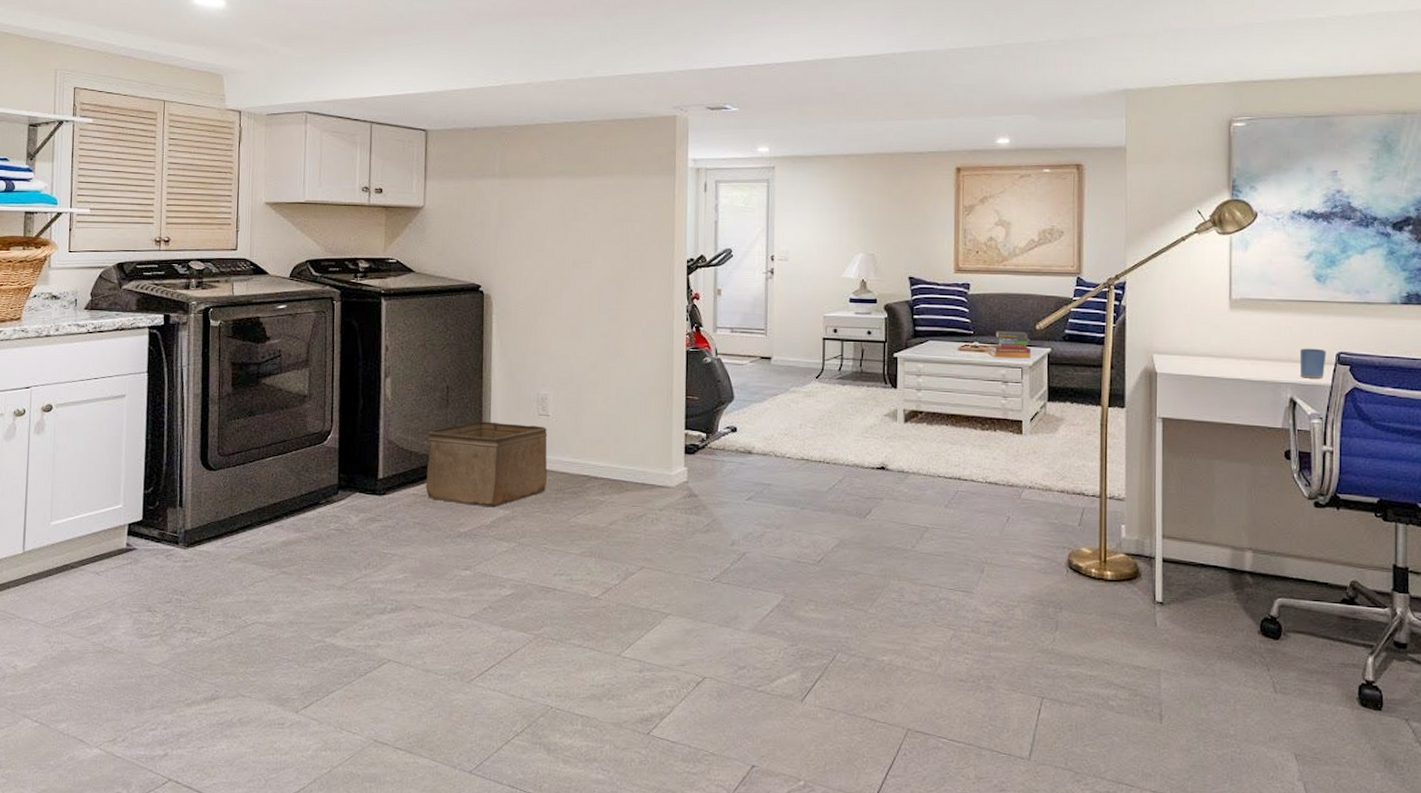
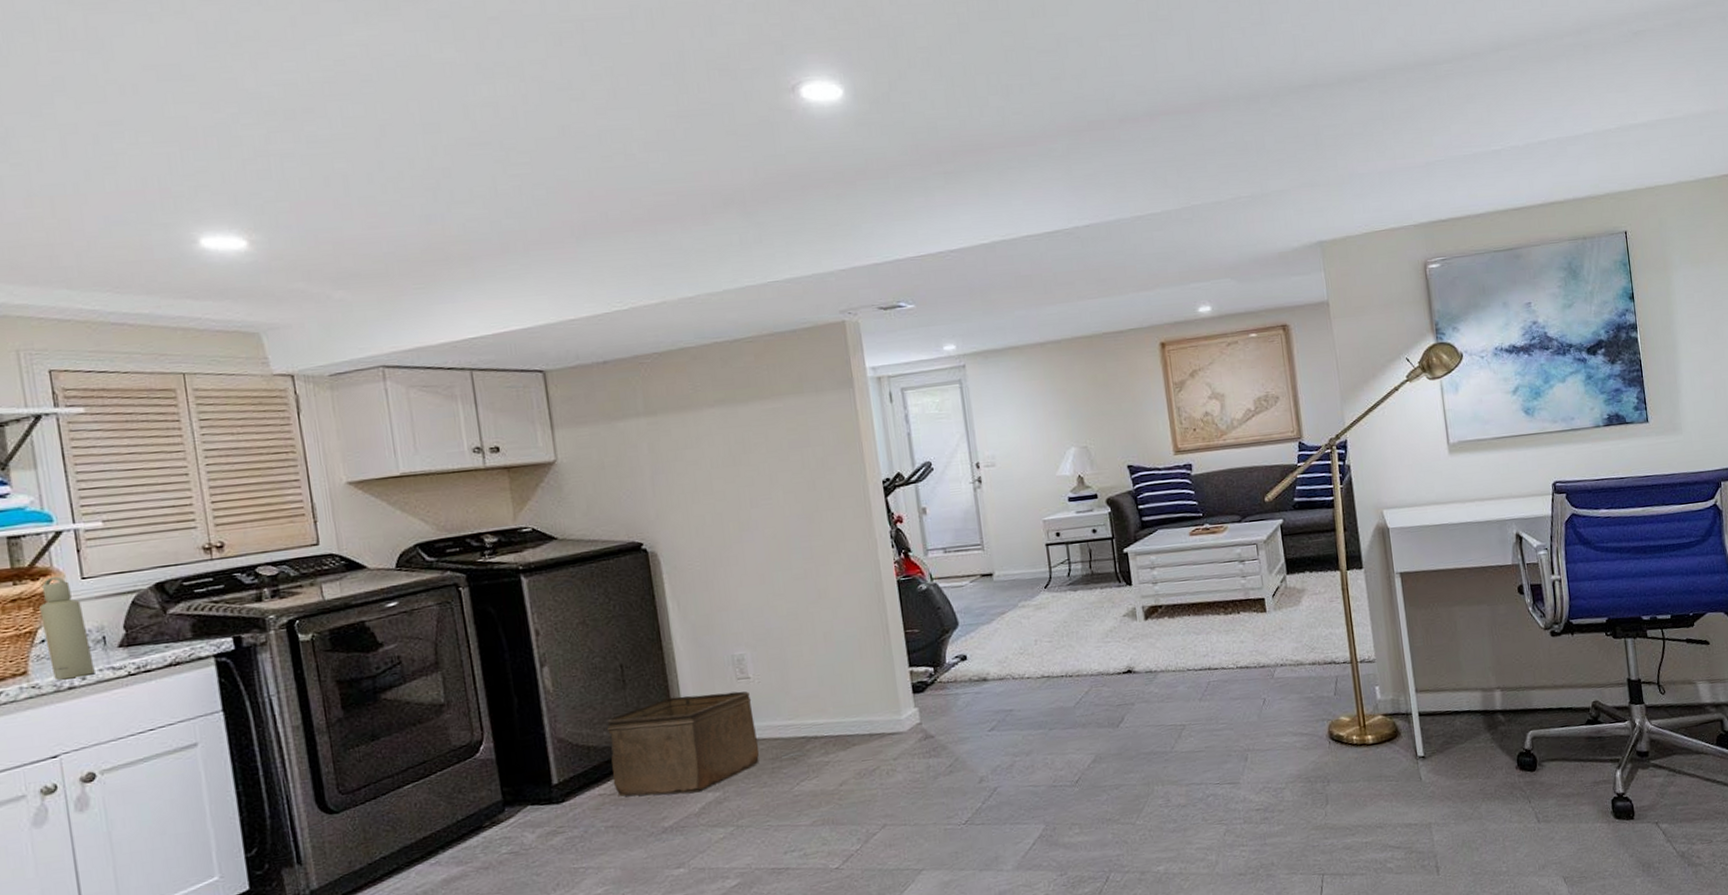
bottle: none [36,247,66,329] -> present [39,576,95,681]
books: present [988,331,1032,359] -> none [1219,506,1264,538]
mug: present [1299,348,1326,379] -> none [1518,481,1544,512]

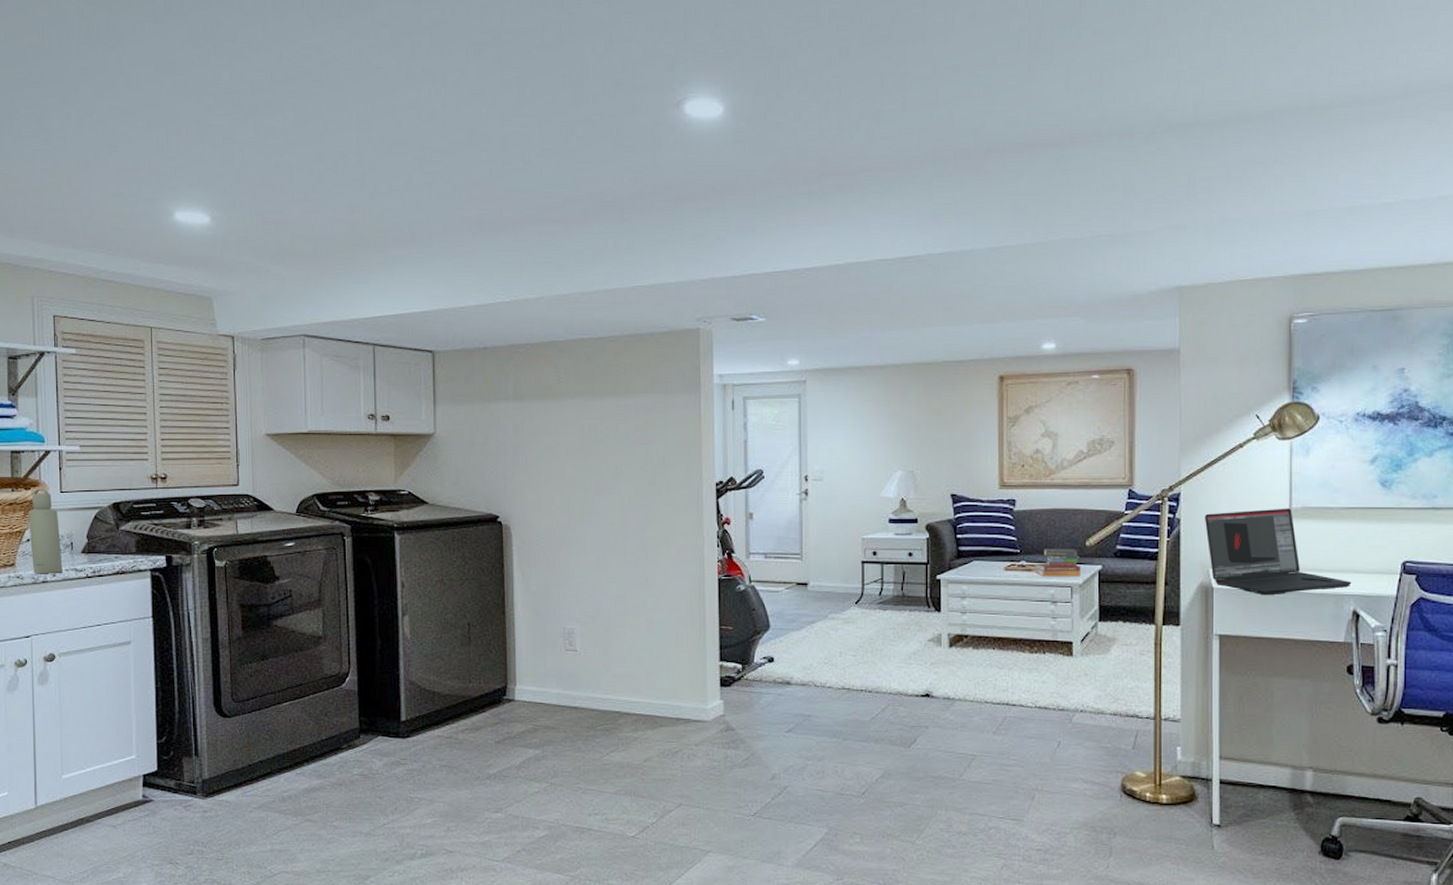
storage bin: present [607,691,760,797] -> none [451,659,578,747]
books: none [1219,506,1264,538] -> present [1036,549,1082,577]
laptop: none [1372,443,1512,530] -> present [1205,508,1352,596]

